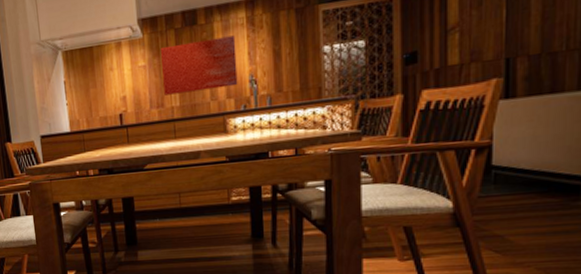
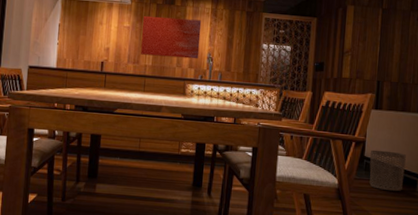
waste bin: none [501,151,561,206] -> present [369,149,406,192]

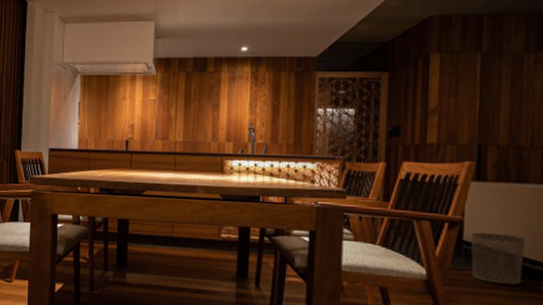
wall art: present [141,15,202,59] -> none [170,86,240,131]

